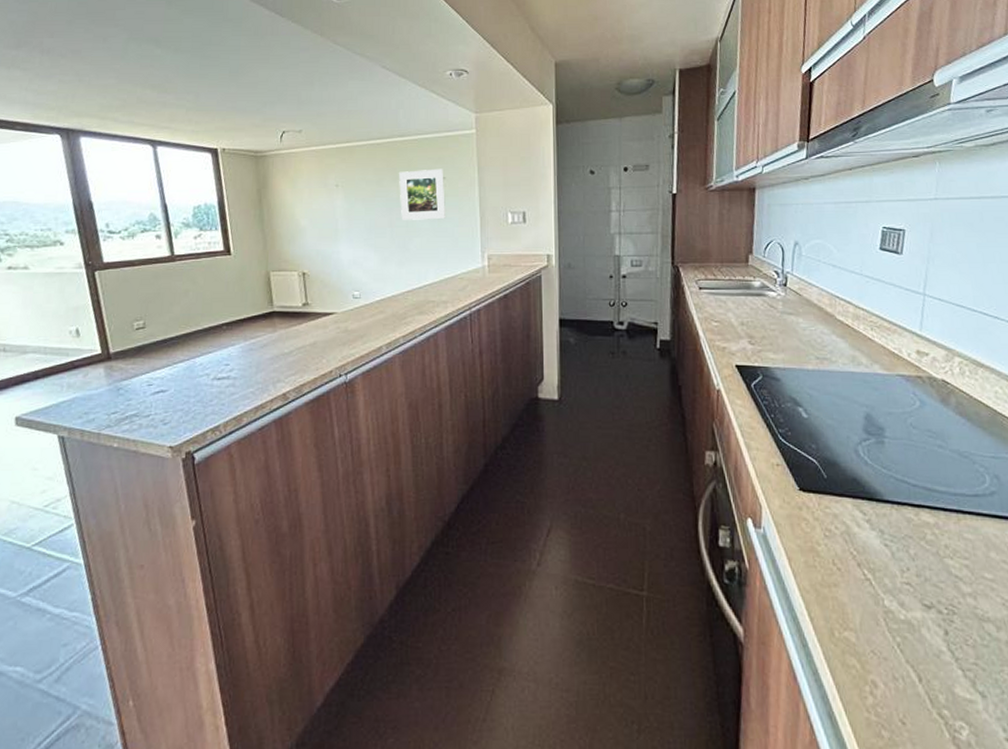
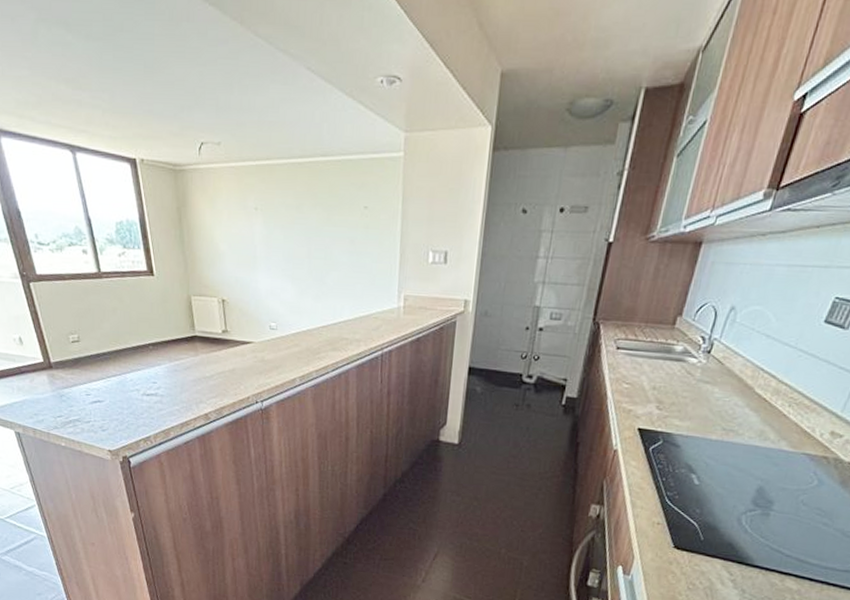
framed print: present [398,168,445,220] -> none [319,196,366,253]

